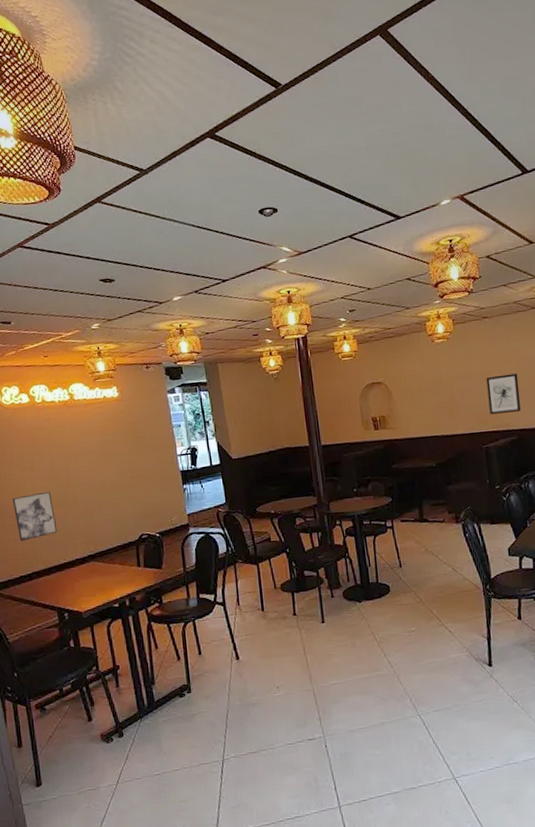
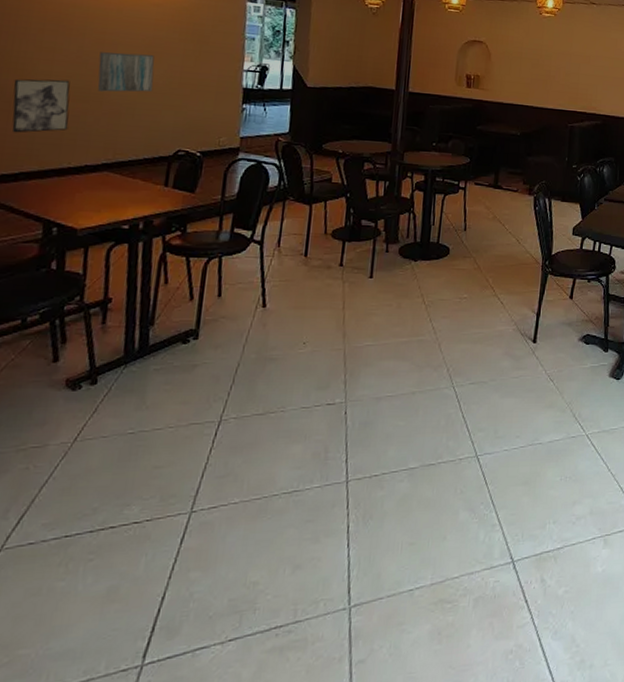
wall art: none [66,457,112,496] -> present [97,52,155,92]
wall art: present [486,373,521,414] -> none [581,60,613,98]

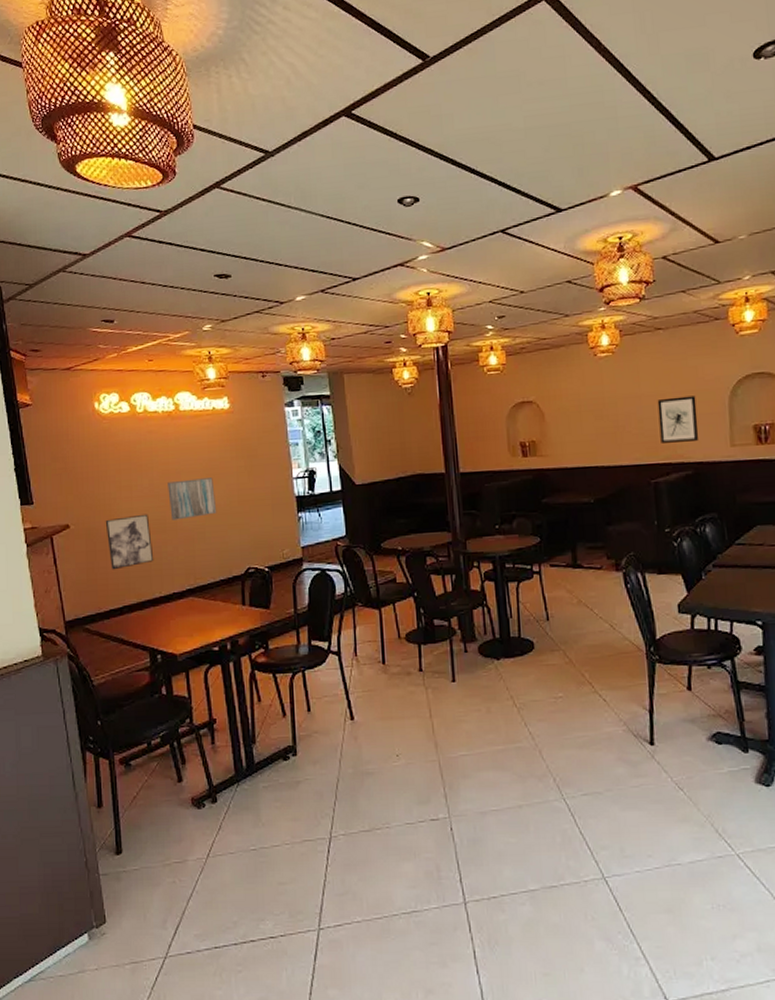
wall art: none [581,60,613,98] -> present [657,395,699,443]

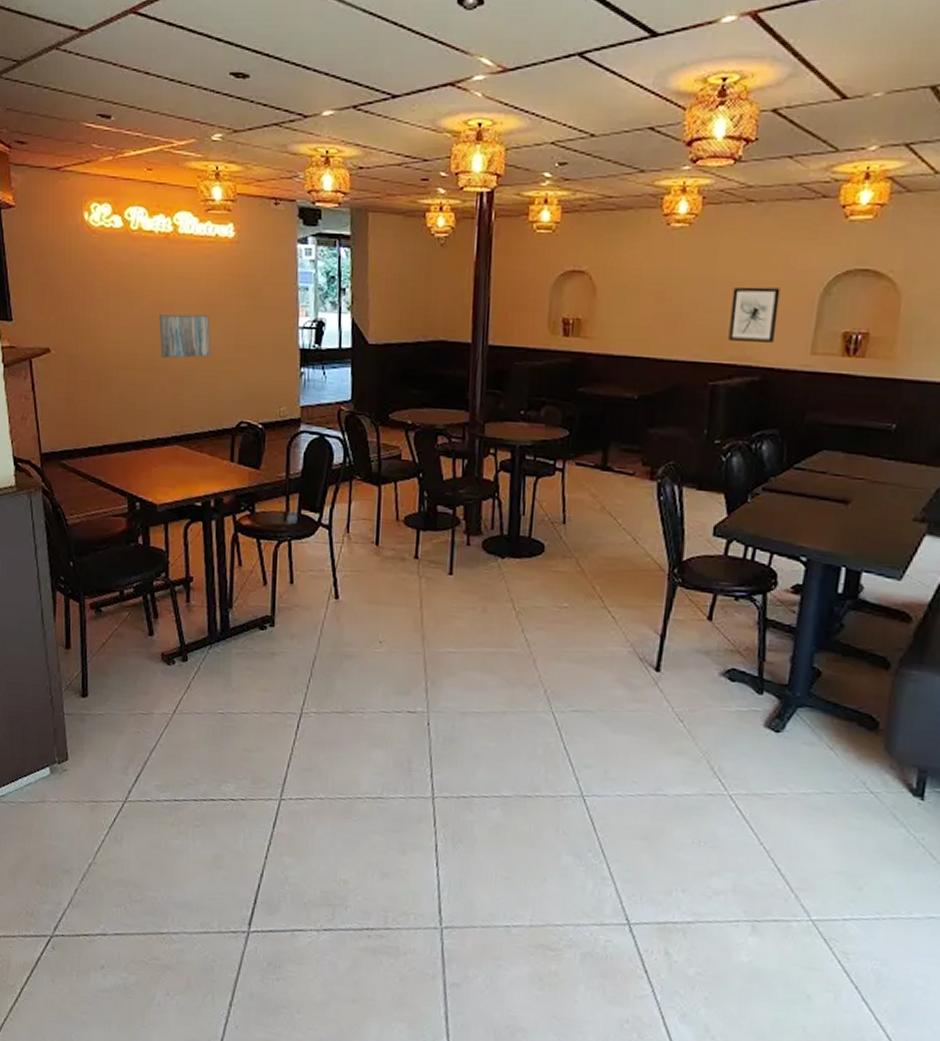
wall art: present [105,514,154,570] -> none [89,347,139,405]

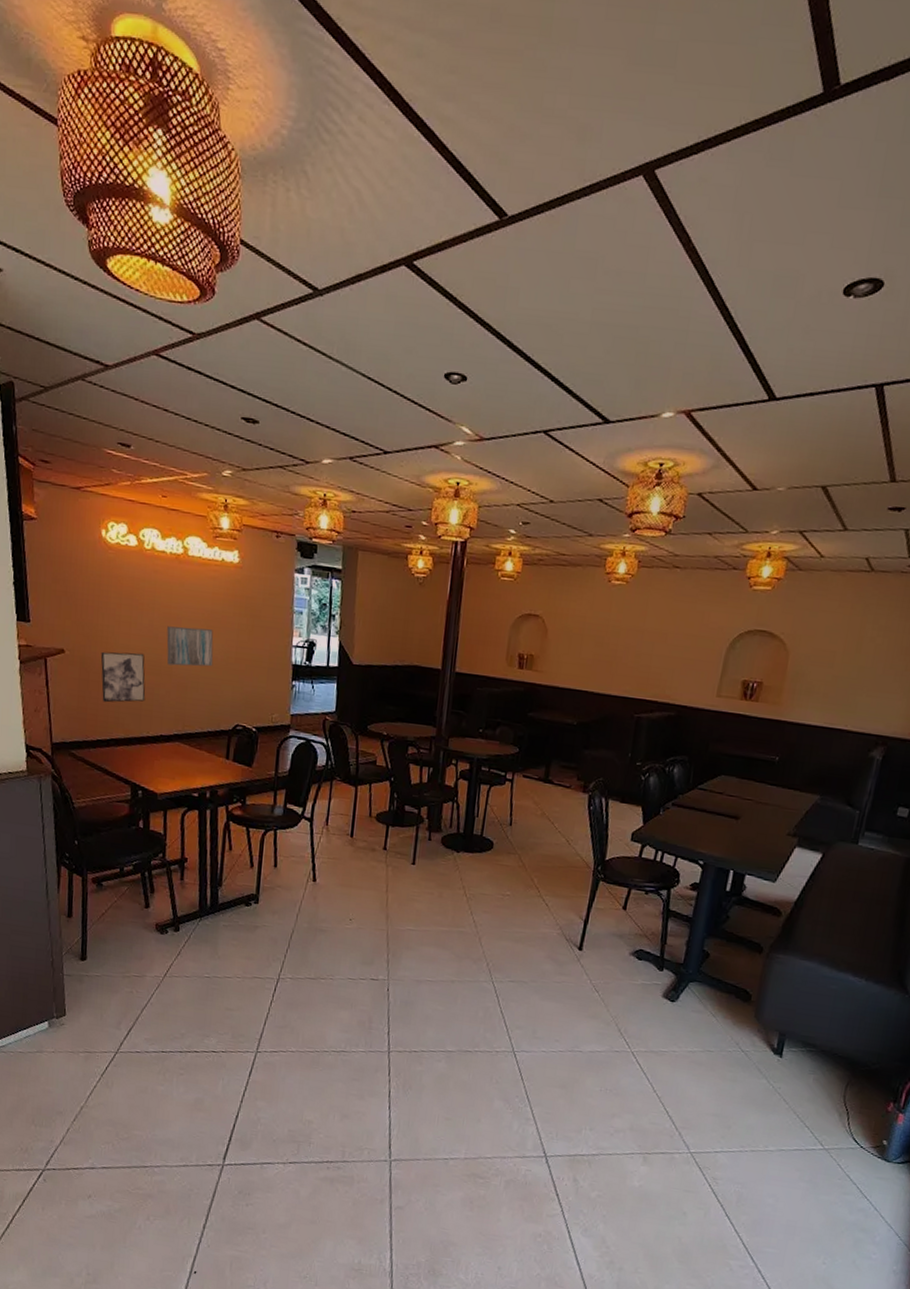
wall art: none [89,347,139,405] -> present [100,651,146,703]
wall art: present [728,287,780,342] -> none [652,638,696,685]

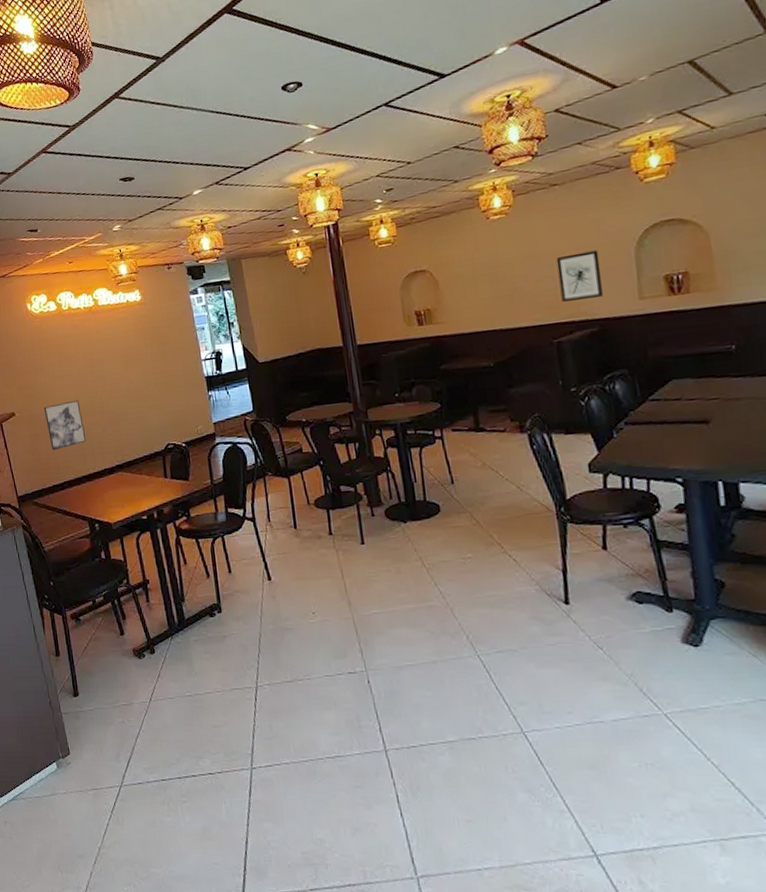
wall art: present [166,626,214,667] -> none [93,364,137,405]
wall art: none [652,638,696,685] -> present [556,250,604,302]

